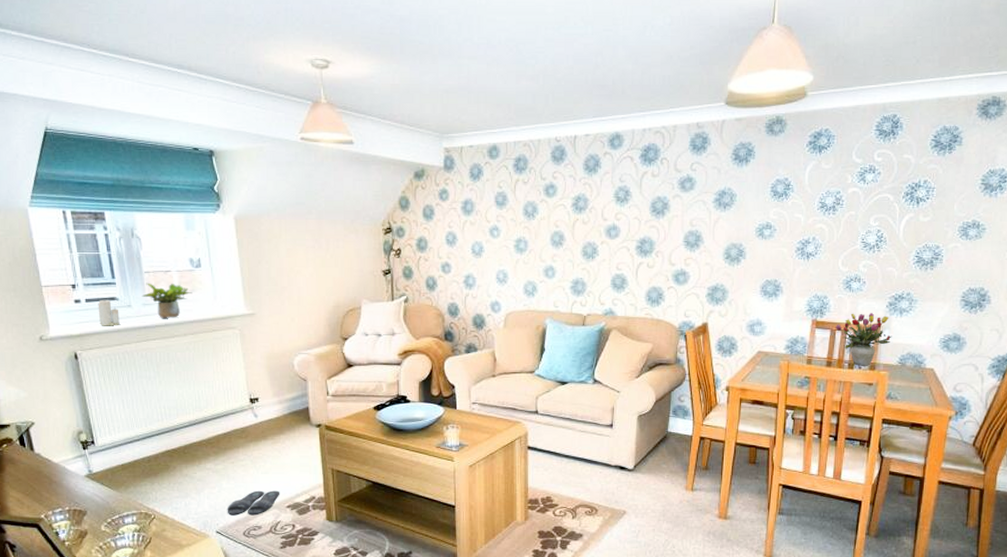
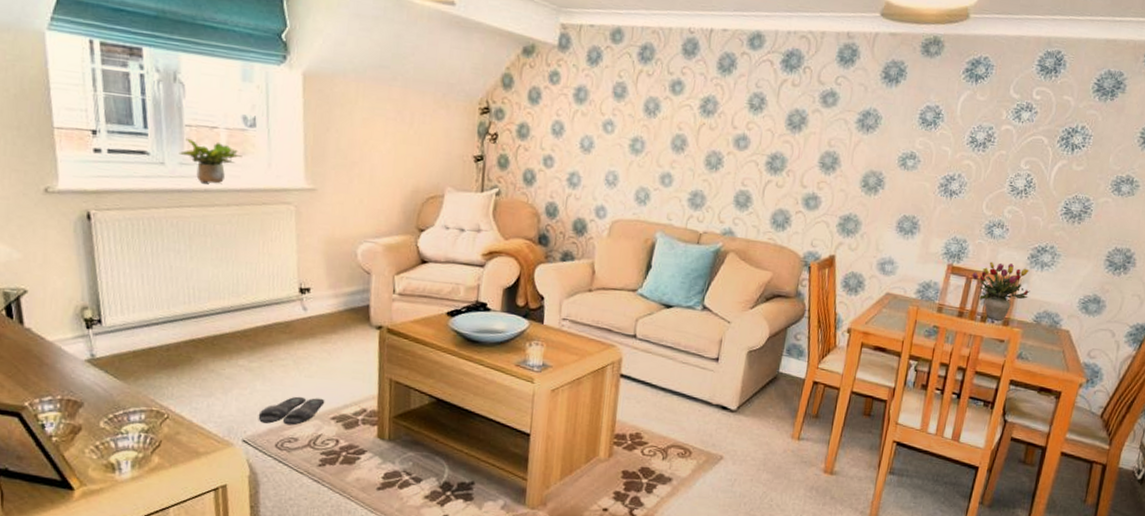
candle: present [98,298,120,326] -> none [122,150,149,186]

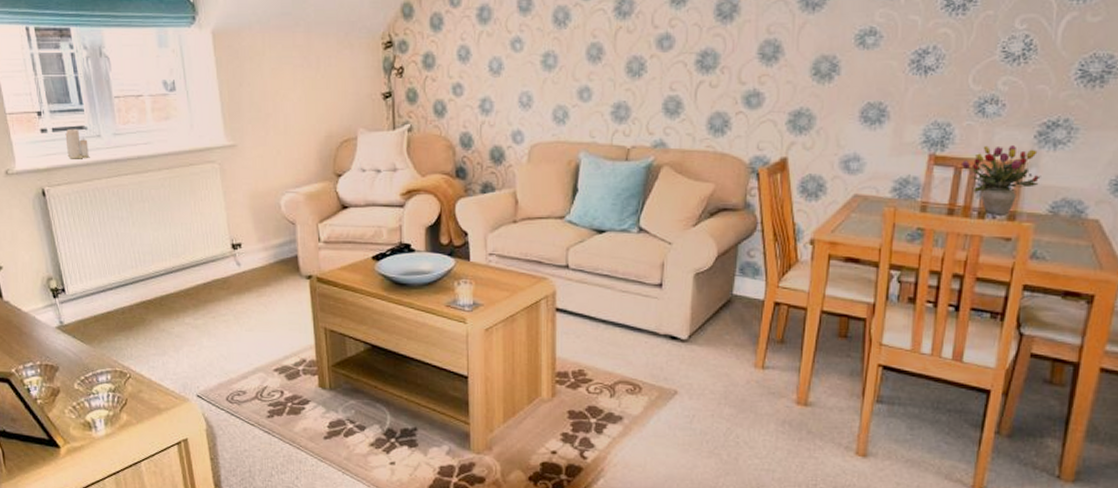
candle: none [122,150,149,186] -> present [65,127,89,159]
potted plant: present [178,138,242,184] -> none [111,109,167,150]
slippers: present [258,396,324,425] -> none [208,350,266,379]

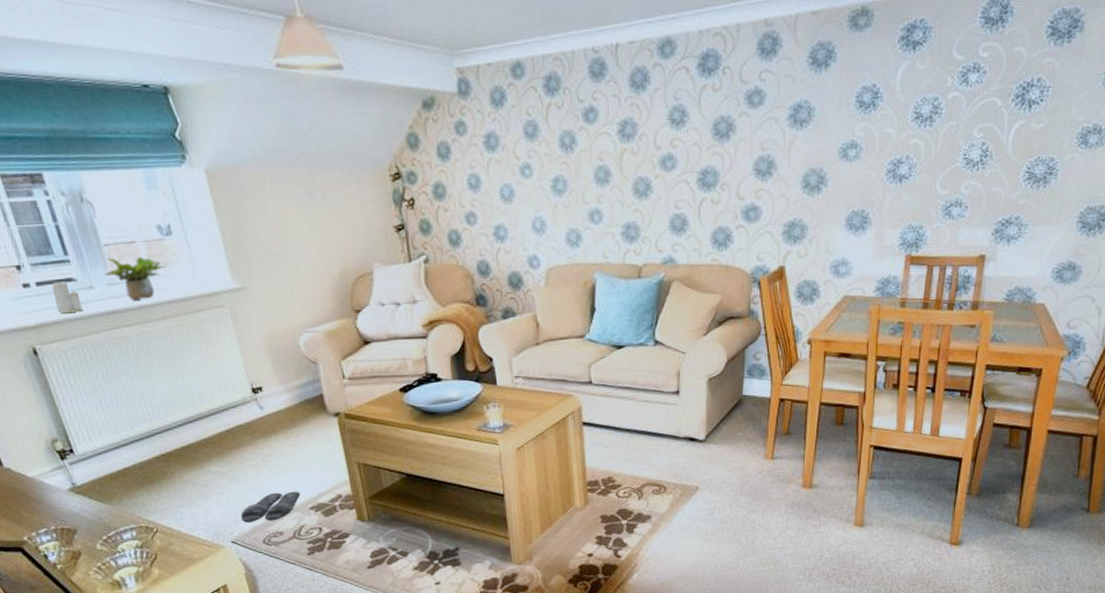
potted plant: none [111,109,167,150] -> present [104,257,166,300]
slippers: none [208,350,266,379] -> present [240,491,300,523]
flower arrangement: present [962,145,1041,217] -> none [933,243,998,307]

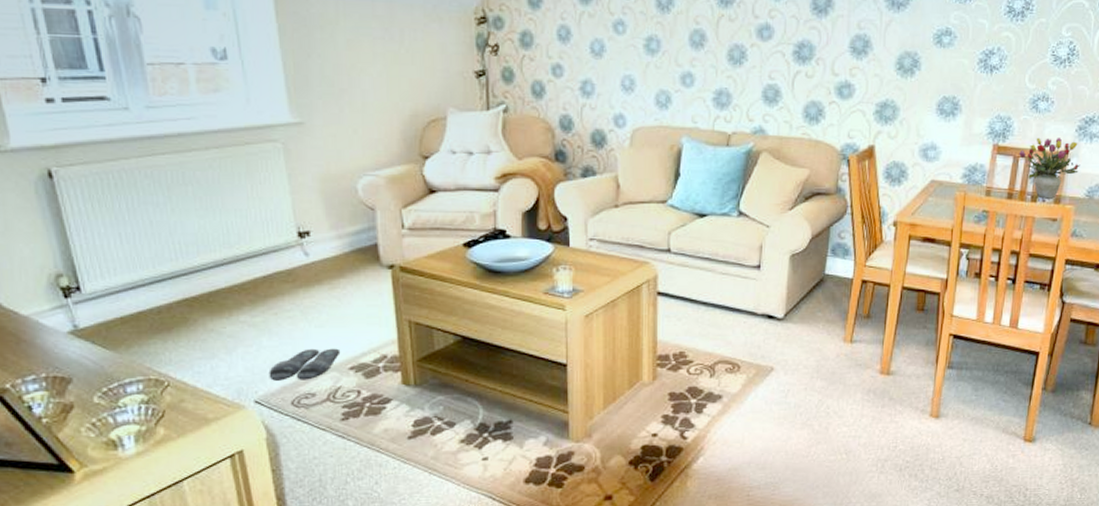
candle: present [52,279,83,314] -> none [80,97,113,135]
potted plant: present [104,257,166,300] -> none [143,78,216,126]
flower arrangement: none [933,243,998,307] -> present [1019,137,1080,200]

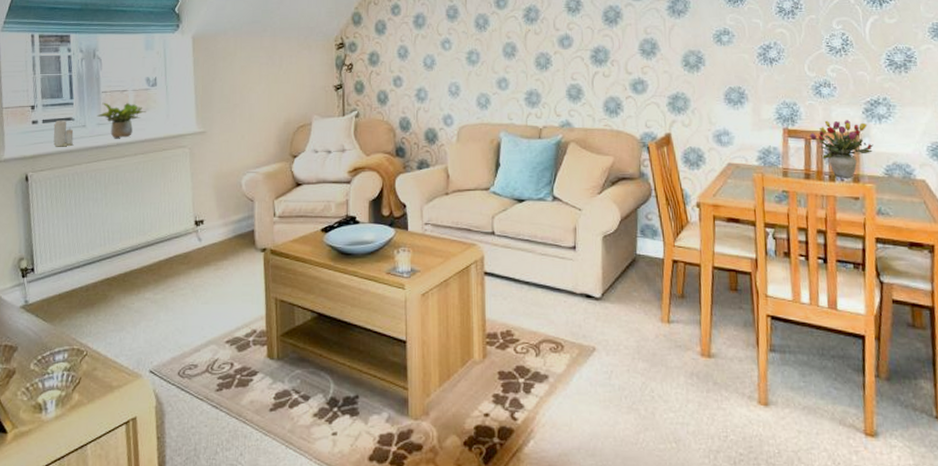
candle: none [80,97,113,135] -> present [53,118,74,147]
potted plant: none [143,78,216,126] -> present [97,102,146,138]
slippers: present [269,348,339,381] -> none [163,323,219,352]

